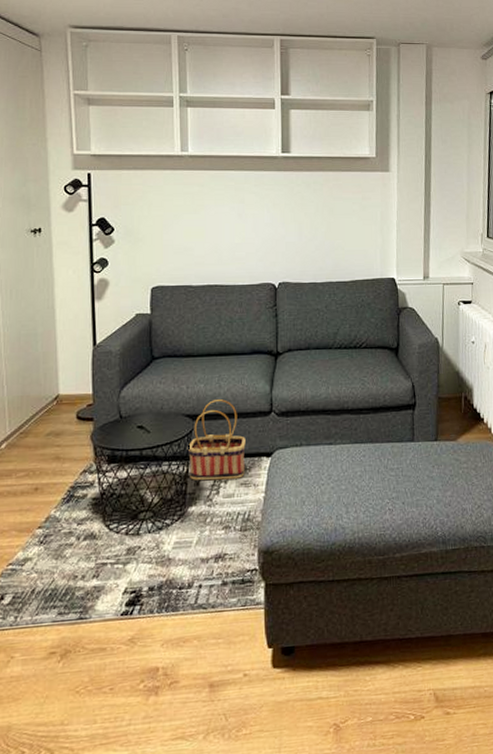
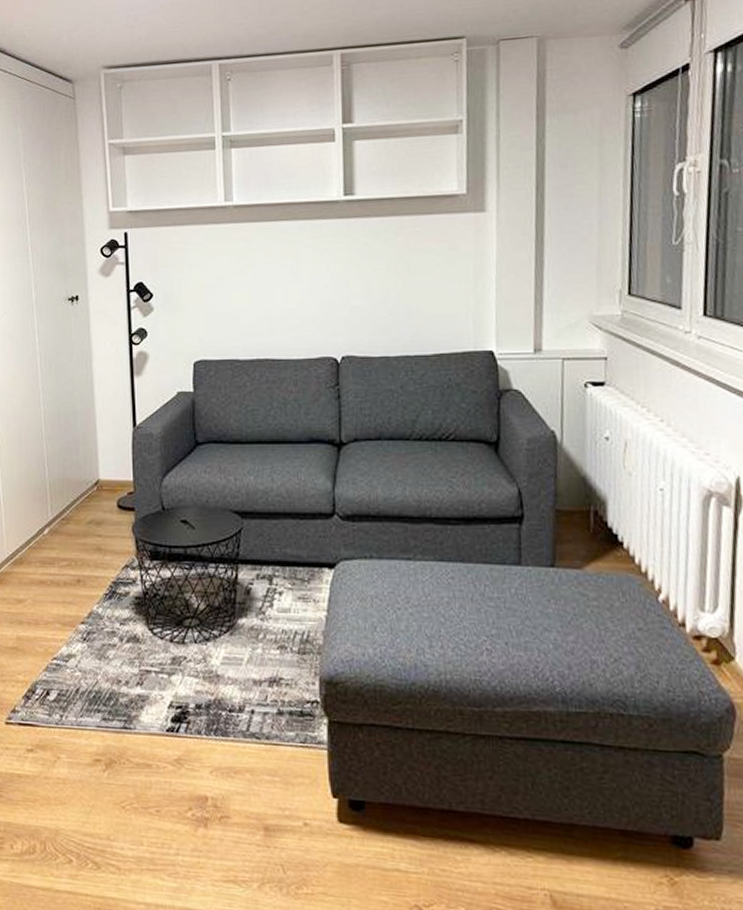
basket: present [187,399,246,481] -> none [236,496,303,591]

